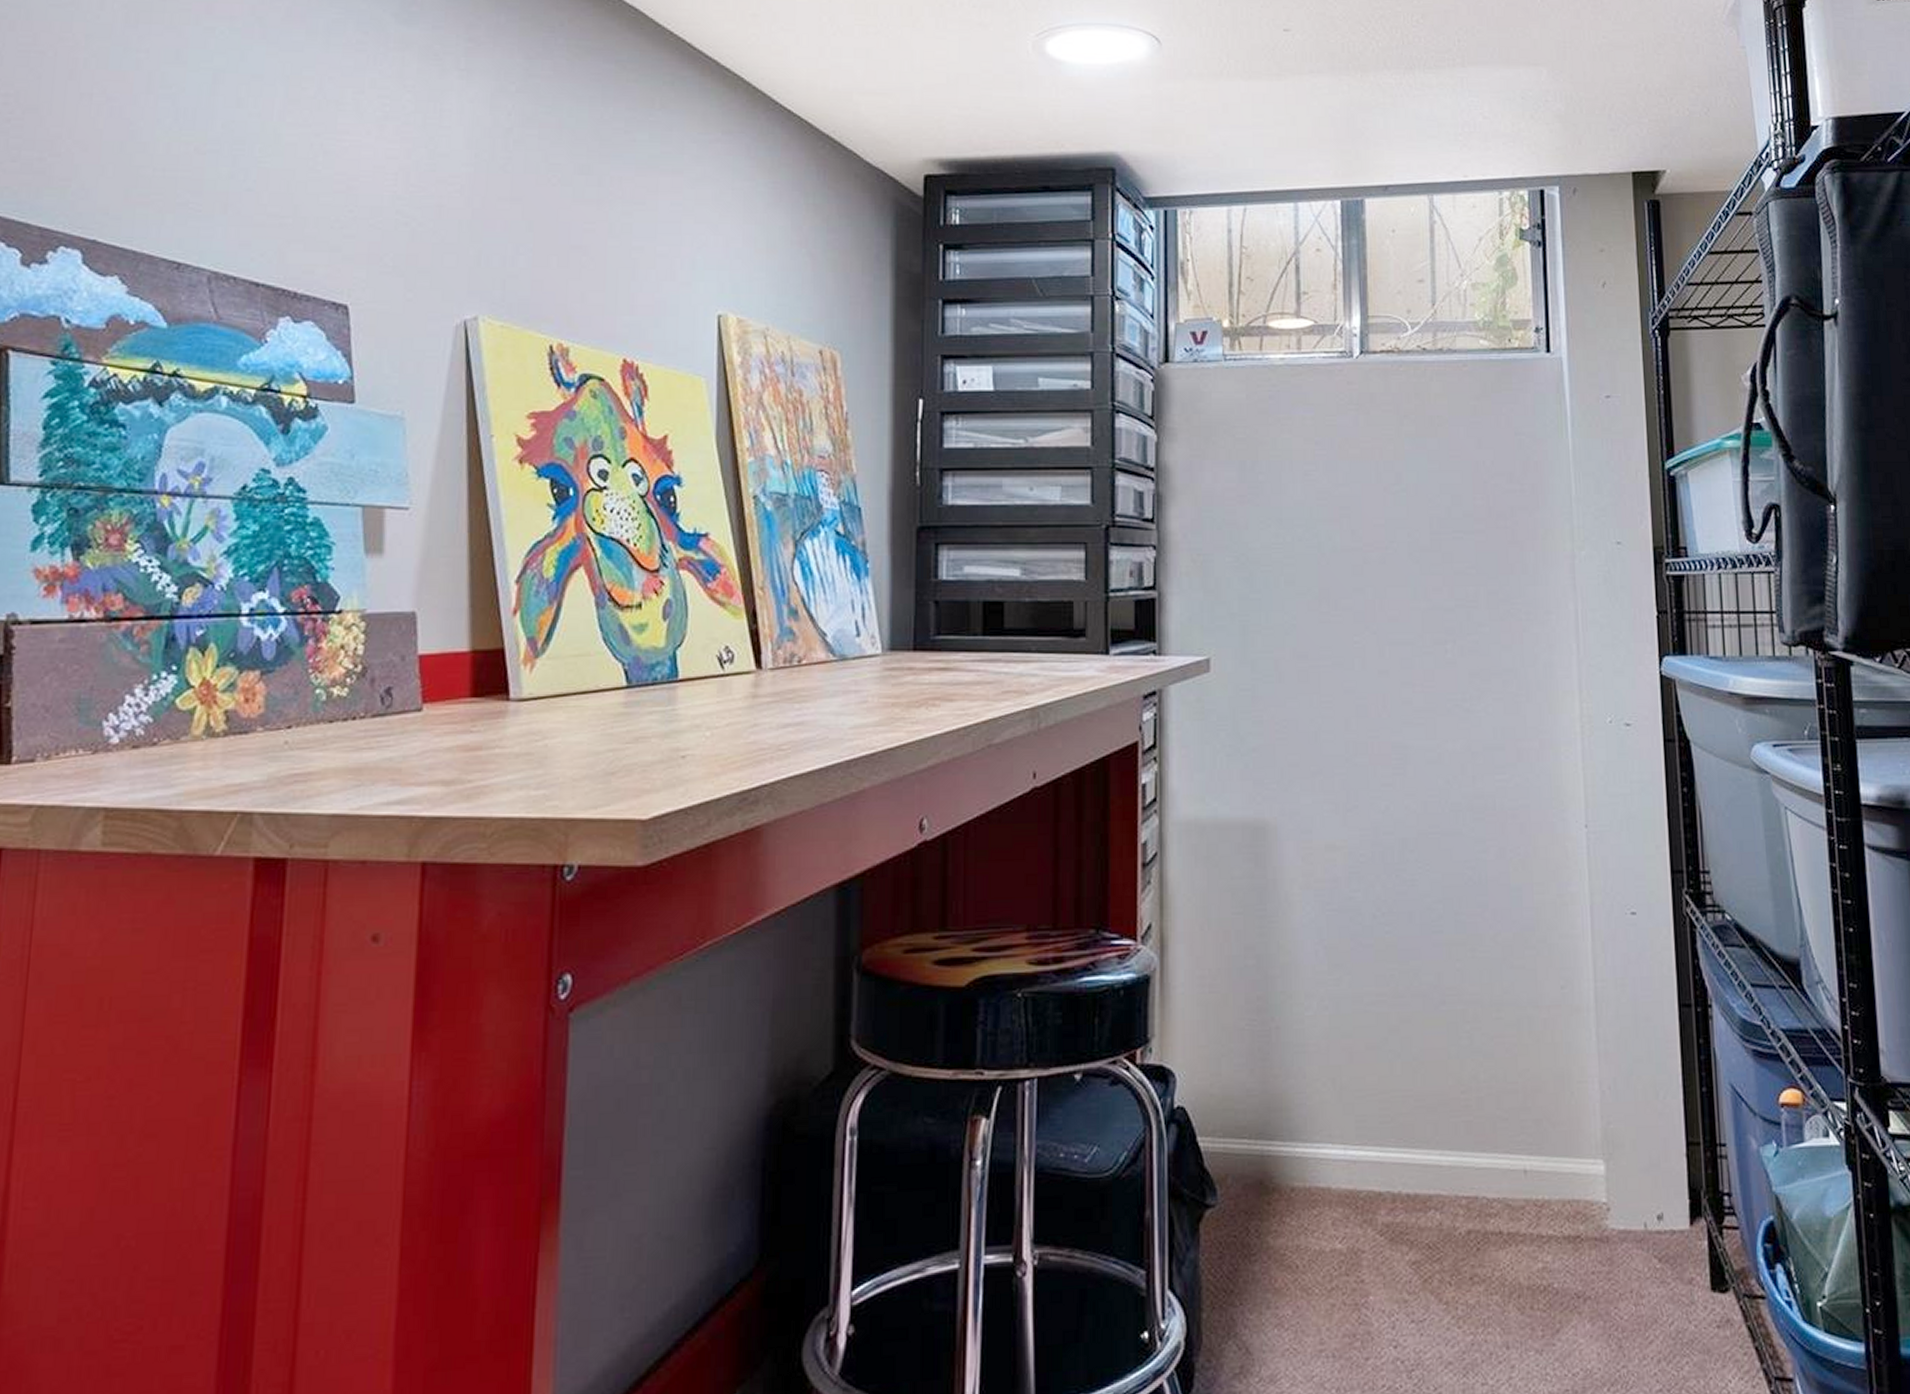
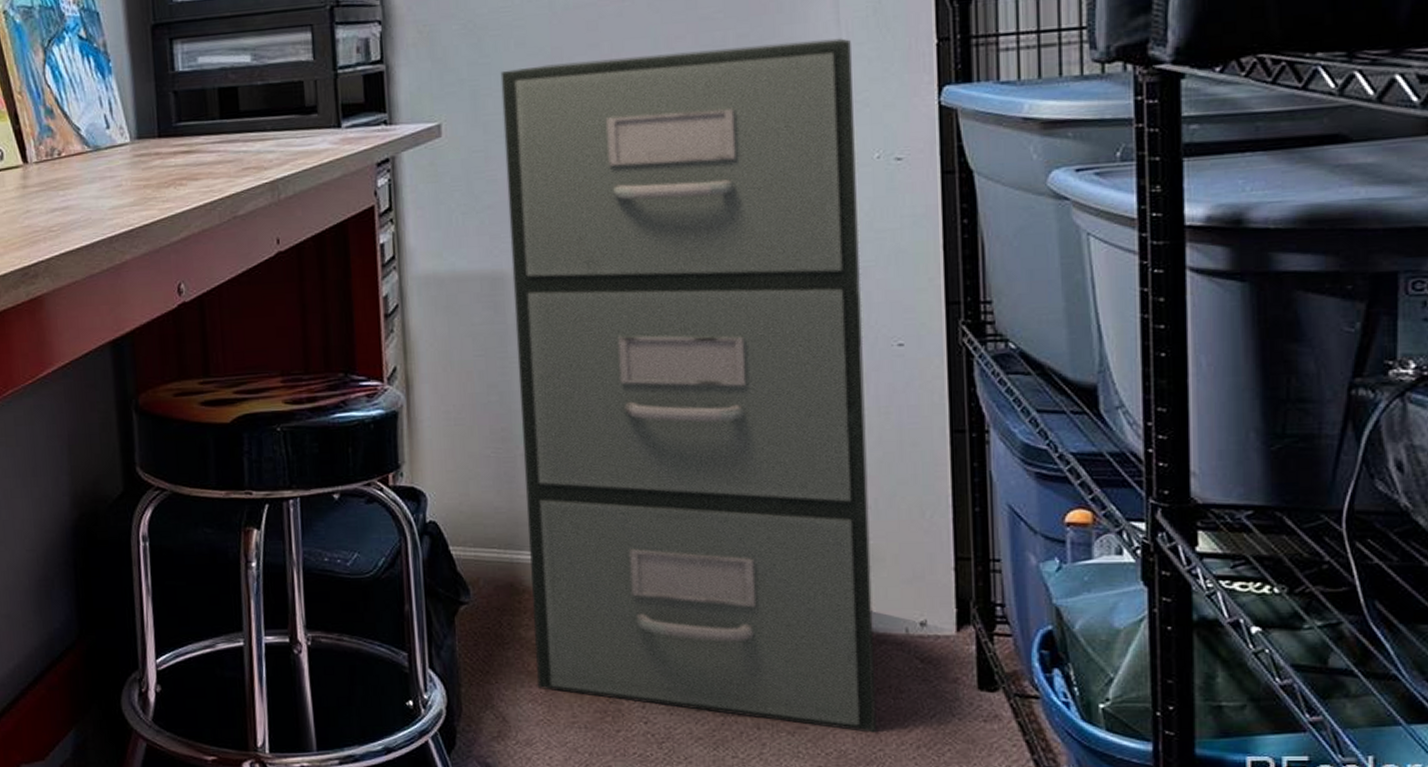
filing cabinet: none [1270,603,1620,1347] -> present [500,38,877,733]

